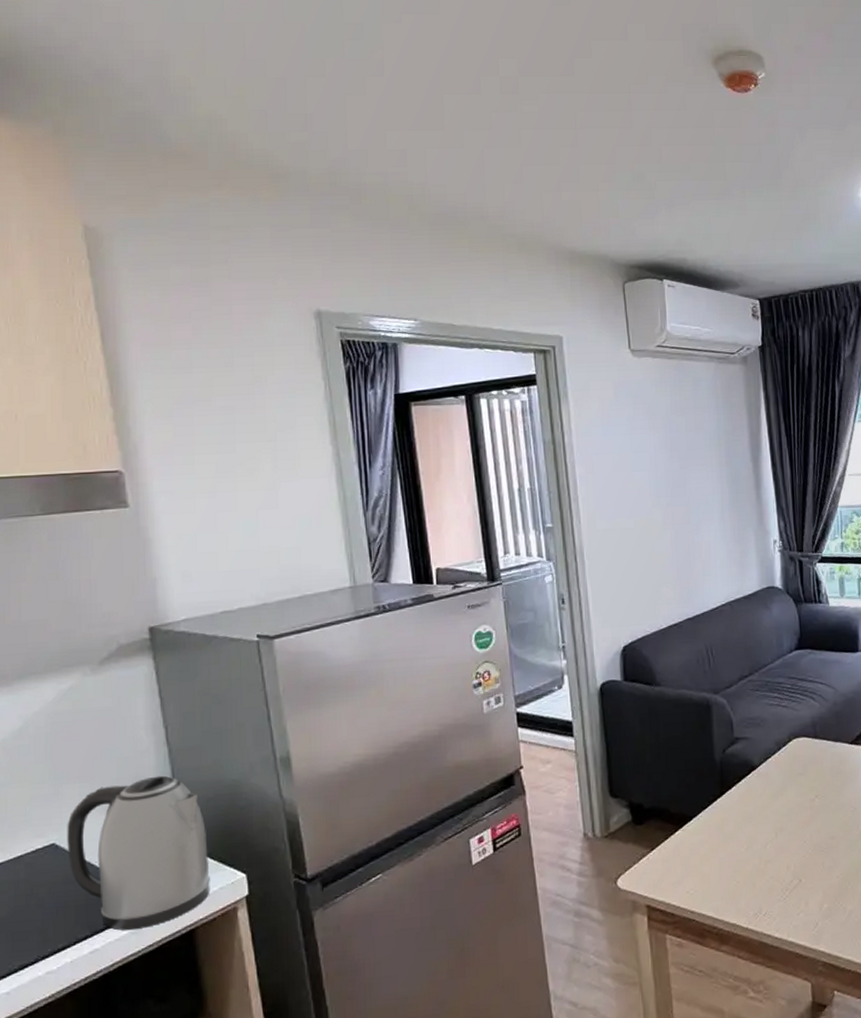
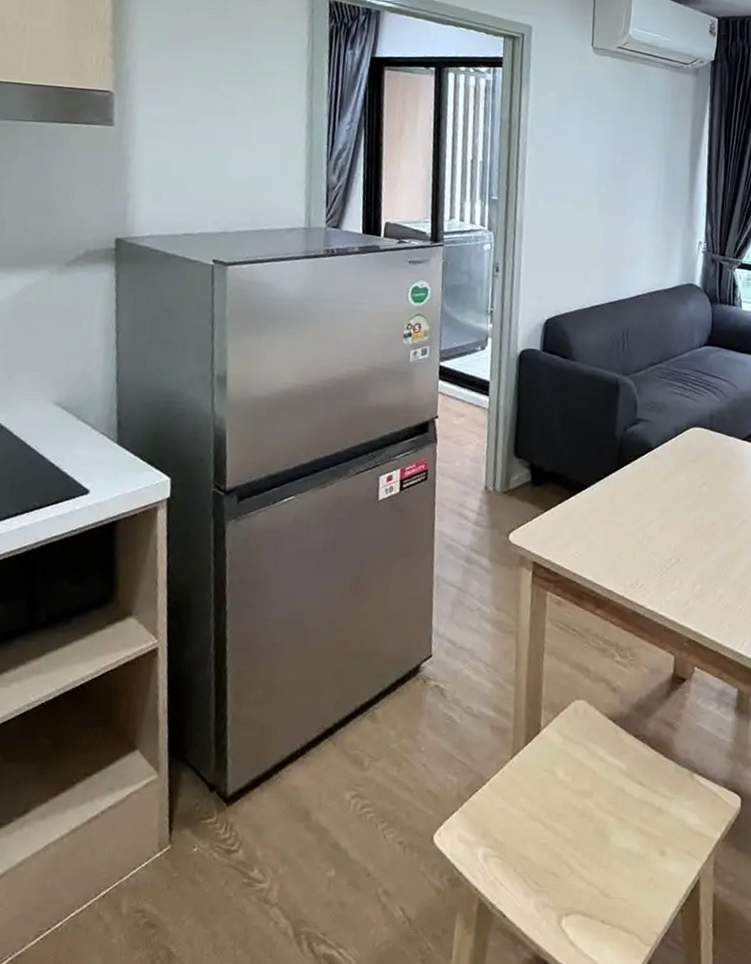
kettle: present [67,775,210,931] -> none [10,375,141,514]

